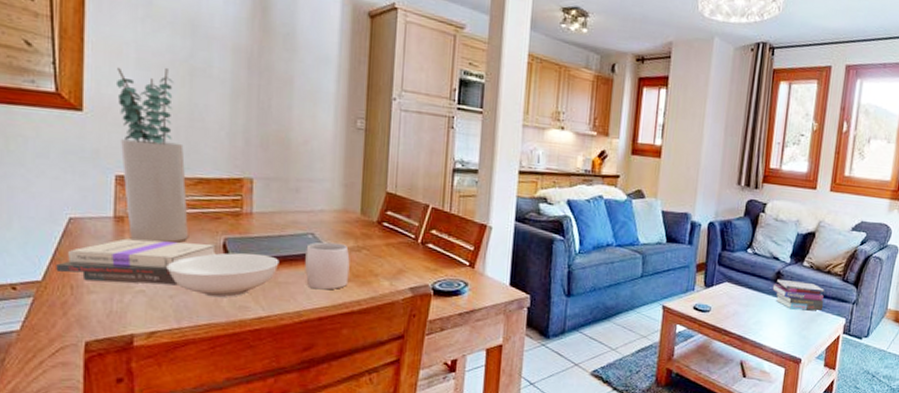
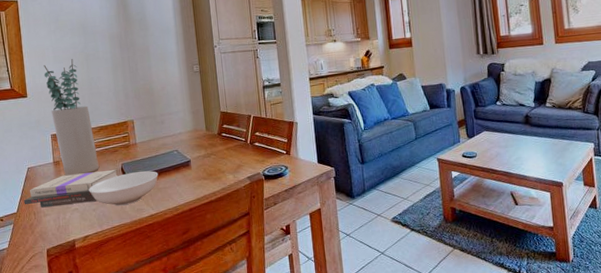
mug: present [305,242,350,290] -> none [174,153,206,189]
books: present [772,278,826,312] -> none [524,119,572,144]

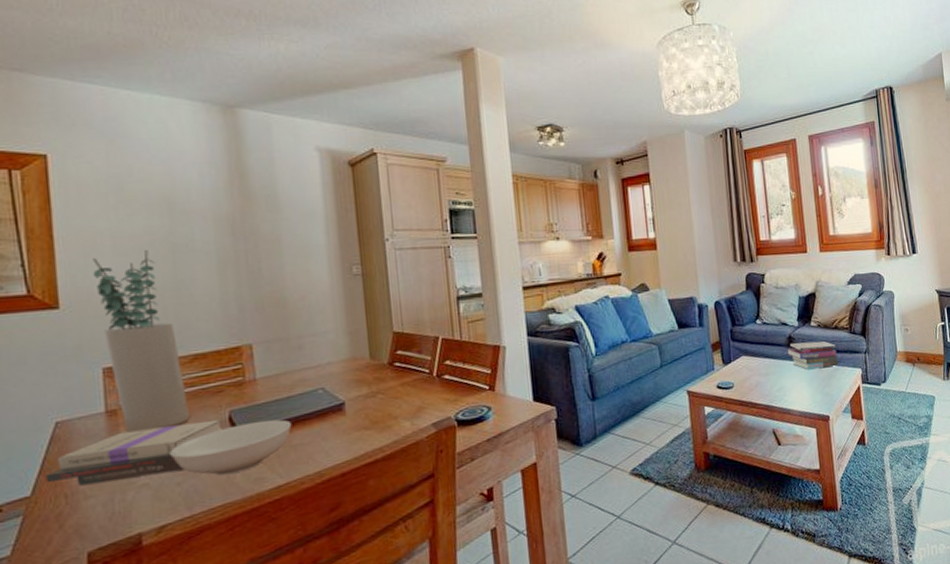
books: none [524,119,572,144] -> present [787,340,839,370]

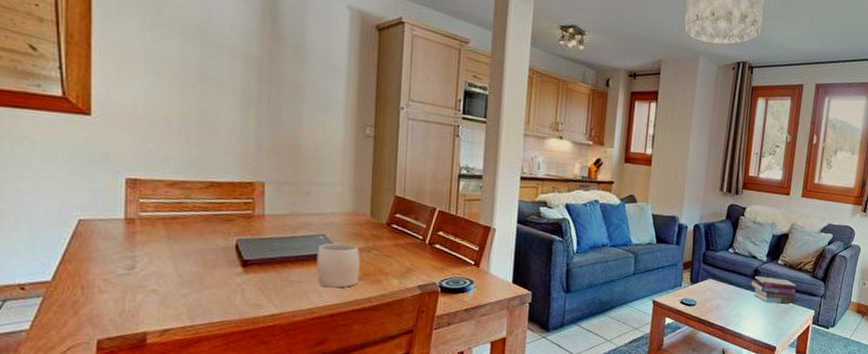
books: present [45,419,222,486] -> none [66,239,228,285]
vase: present [92,250,191,433] -> none [124,72,202,245]
bowl: present [170,419,292,476] -> none [179,253,292,296]
mug: none [318,392,368,445] -> present [316,243,361,288]

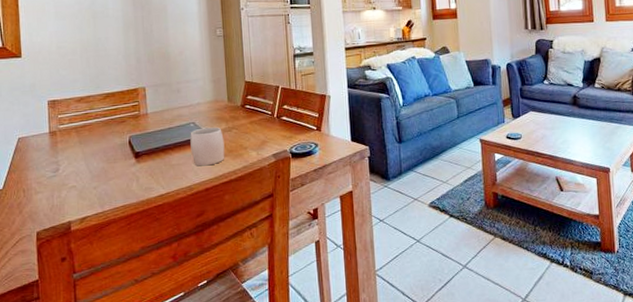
books: present [751,275,797,305] -> none [571,101,621,127]

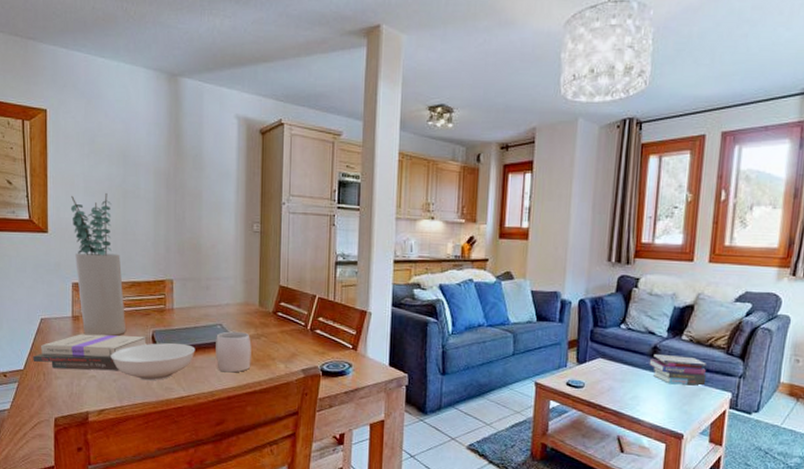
books: none [12,142,124,185] -> present [33,334,147,371]
vase: none [42,16,104,148] -> present [70,193,127,337]
bowl: none [89,144,171,184] -> present [111,342,195,381]
books: none [571,101,621,127] -> present [649,353,708,386]

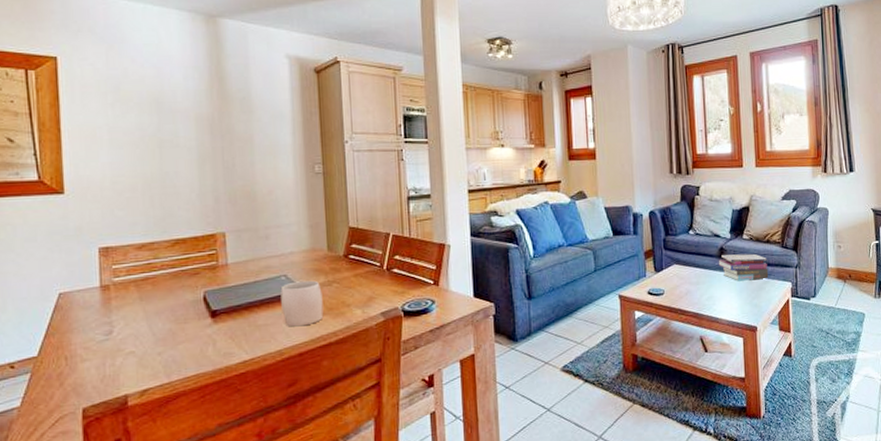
books: present [33,334,147,371] -> none [50,298,197,350]
vase: present [70,193,127,337] -> none [92,145,172,306]
bowl: present [111,342,195,381] -> none [153,301,257,349]

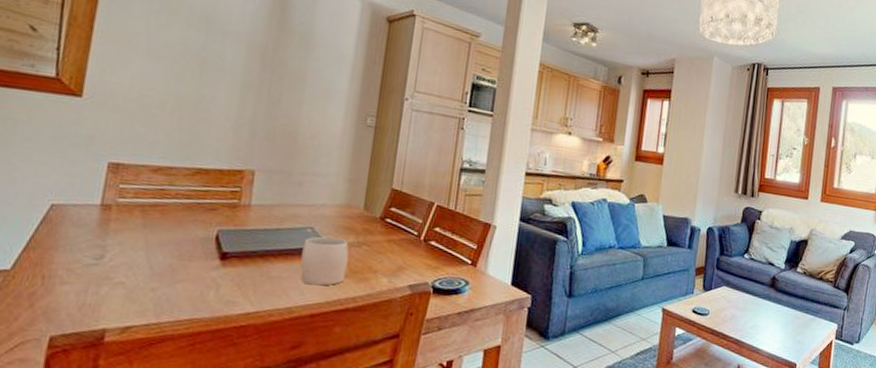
books: present [718,253,769,281] -> none [768,284,818,317]

